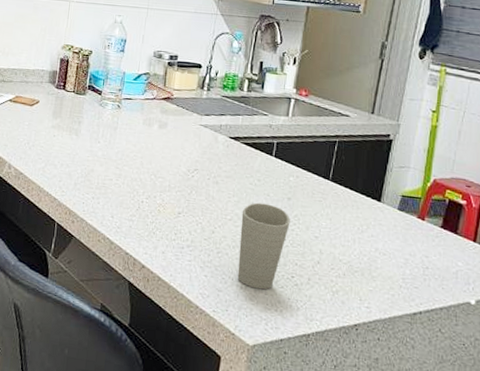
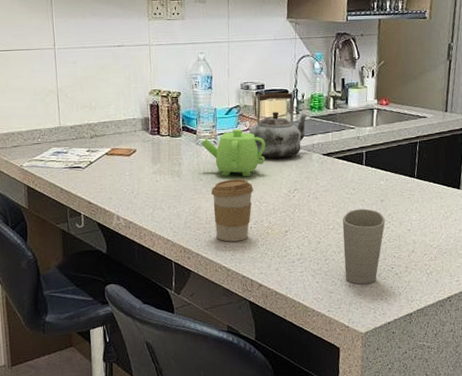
coffeepot: none [104,96,171,148] -> present [201,129,266,177]
coffee cup: none [104,147,151,214] -> present [211,178,253,242]
kettle: none [155,63,219,135] -> present [249,91,308,159]

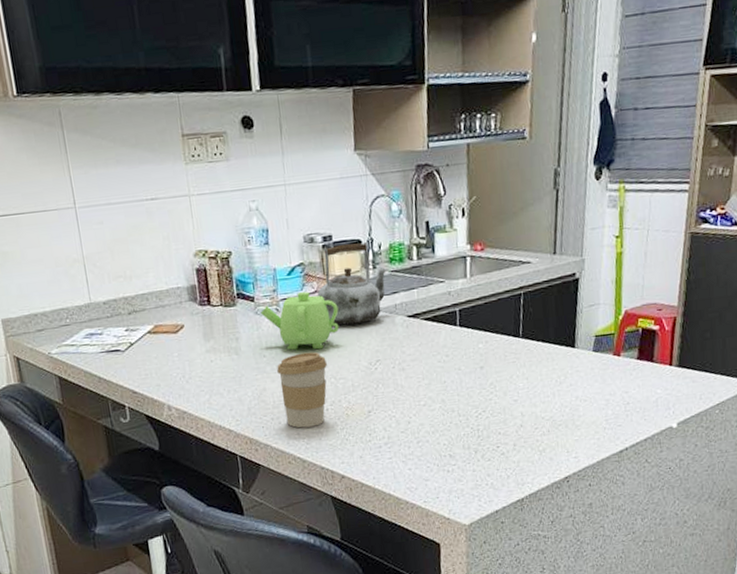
cup: present [342,208,385,285] -> none [435,378,487,469]

